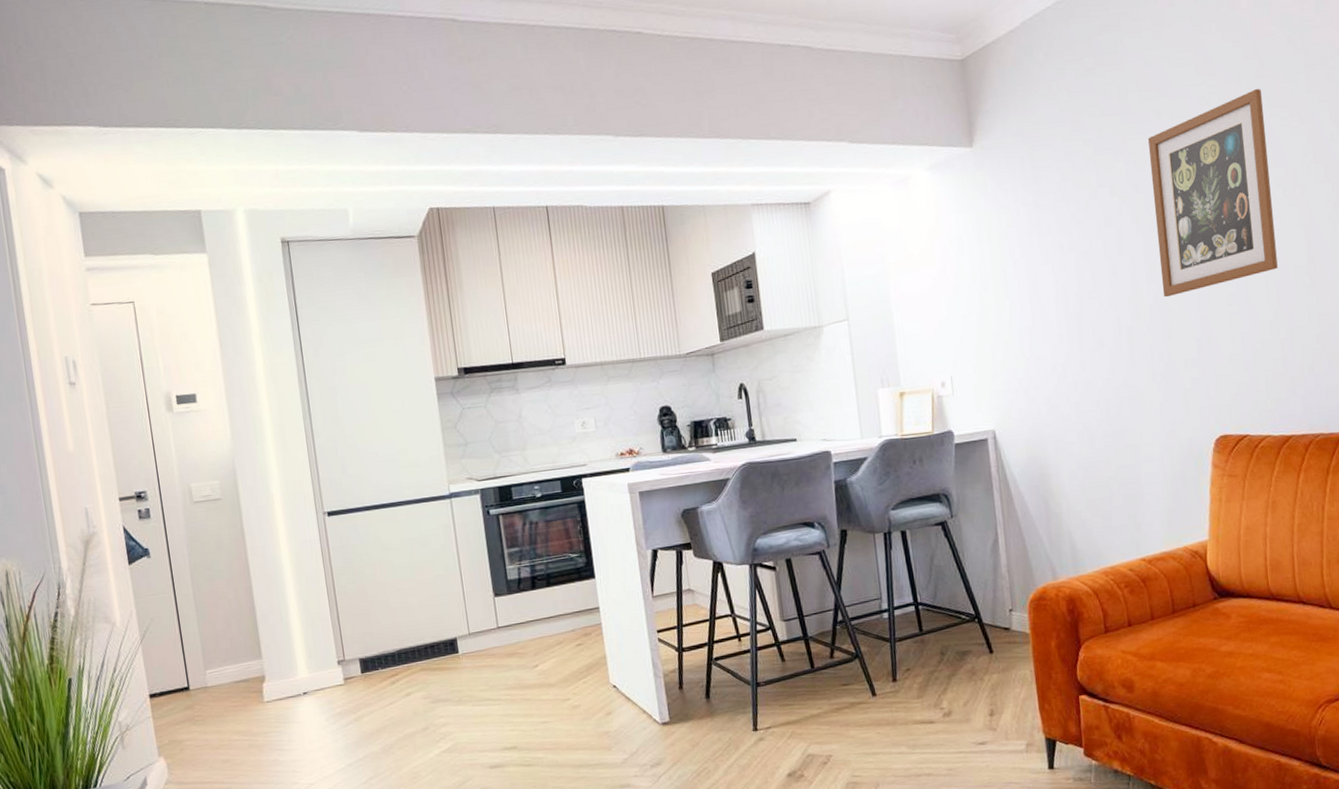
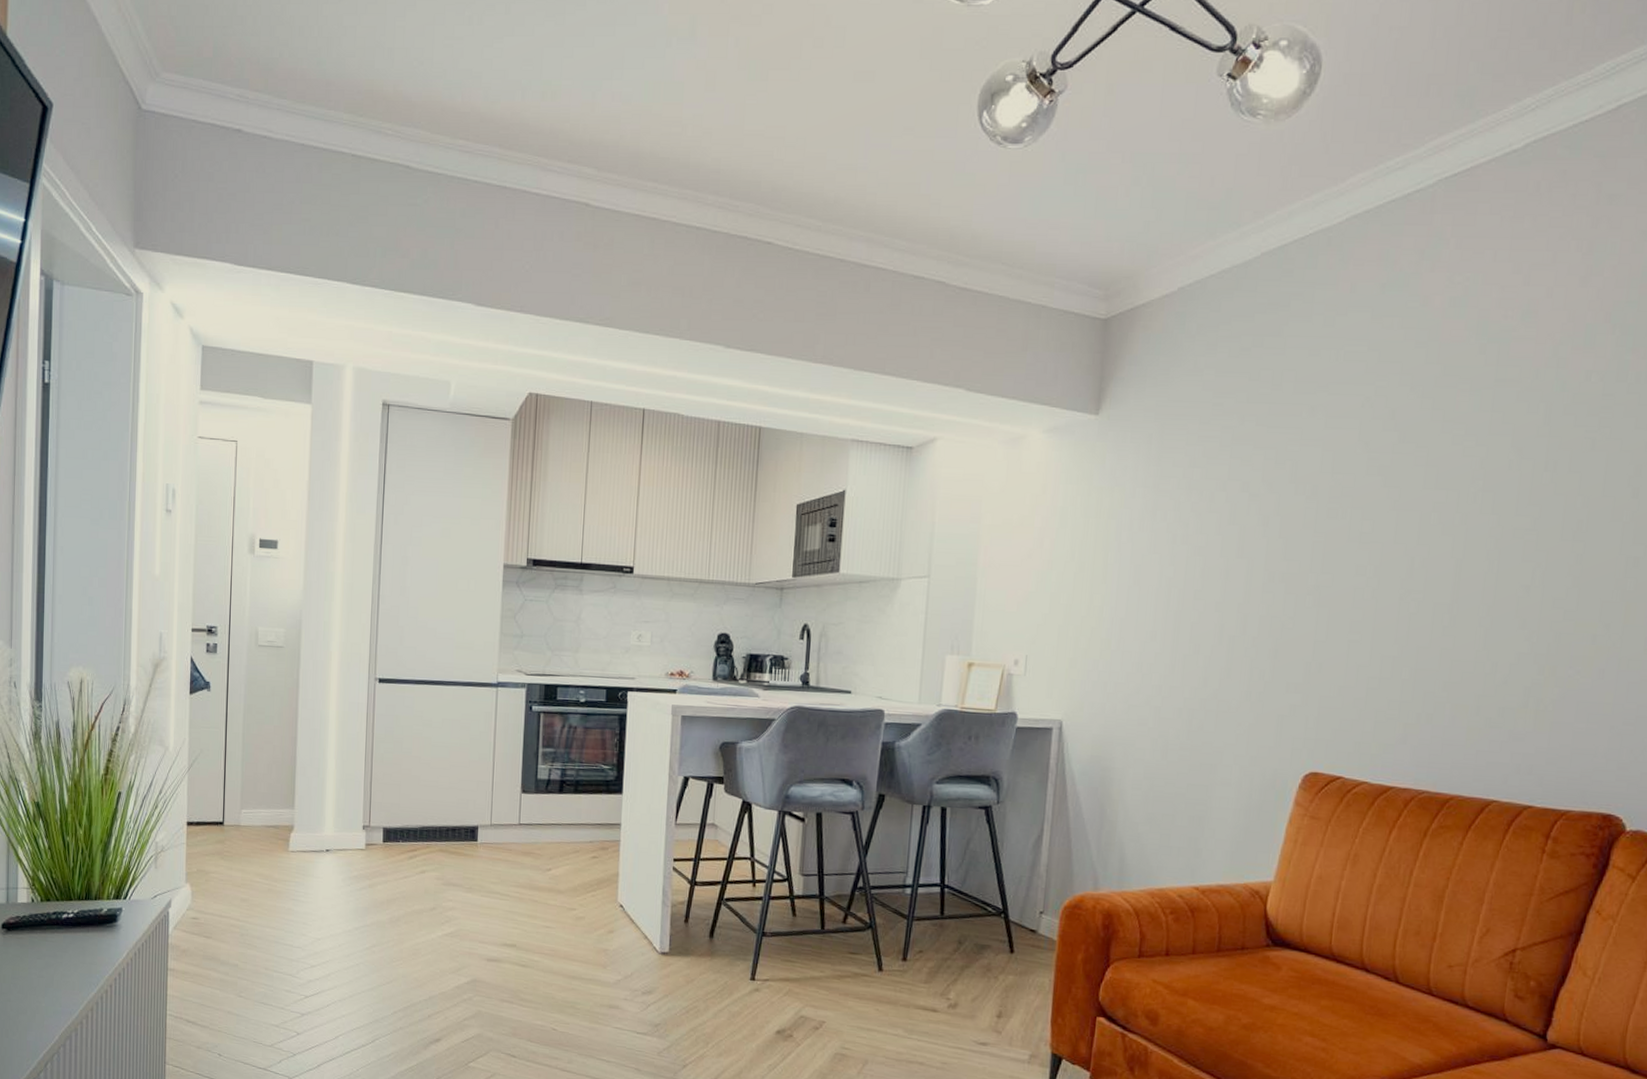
wall art: present [1148,88,1278,298] -> none [1277,397,1437,612]

